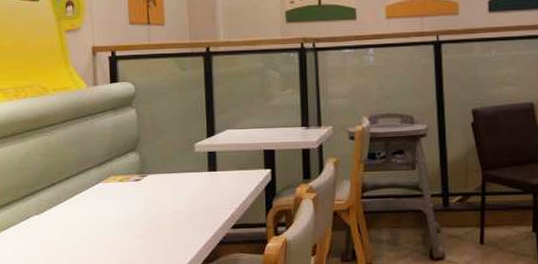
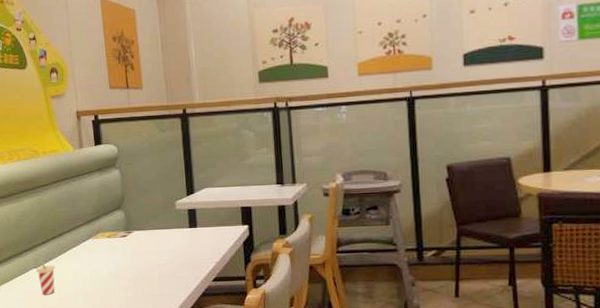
beverage cup: none [36,203,60,245] -> present [34,258,56,295]

